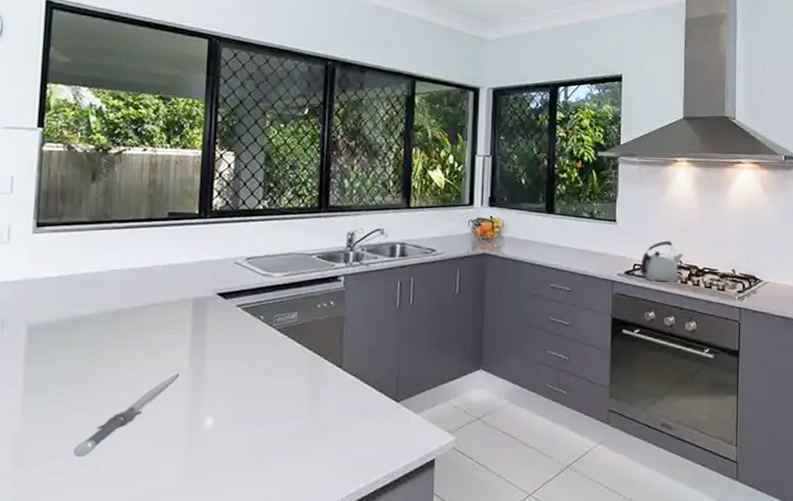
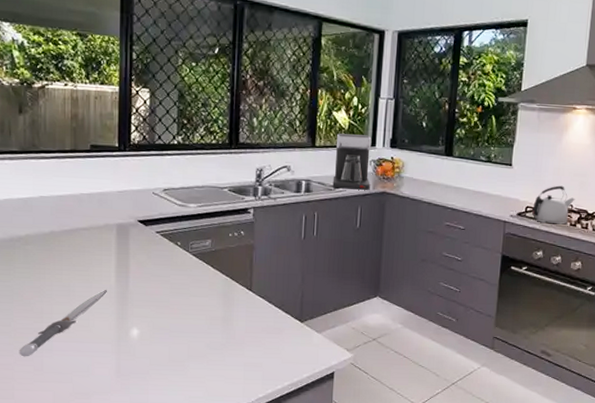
coffee maker: none [429,193,469,252] -> present [332,133,372,190]

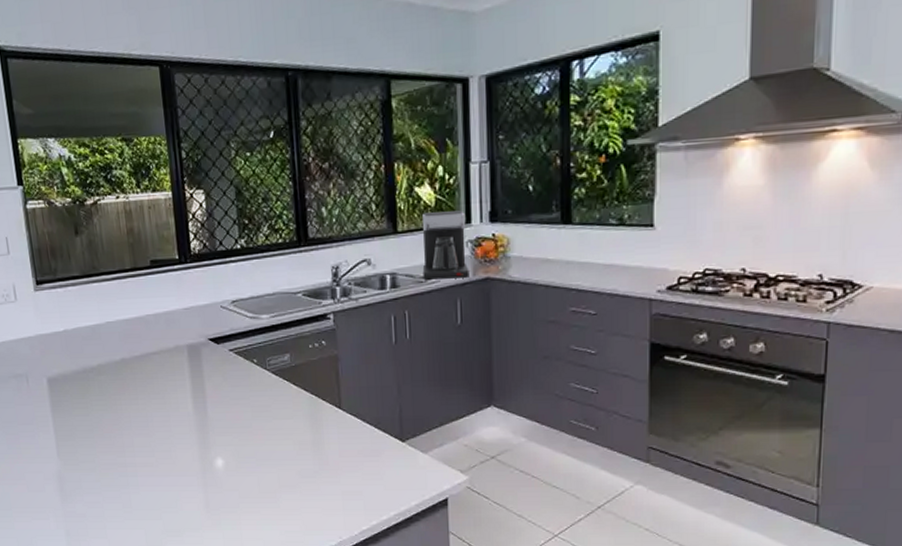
combat knife: present [19,290,107,357] -> none [106,418,186,494]
kettle: present [532,185,575,225] -> none [687,244,749,297]

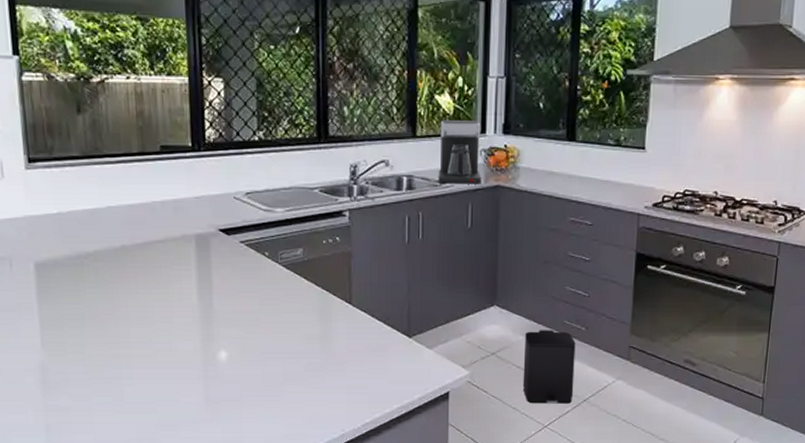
pedal bin: none [527,430,586,511] -> present [522,330,576,404]

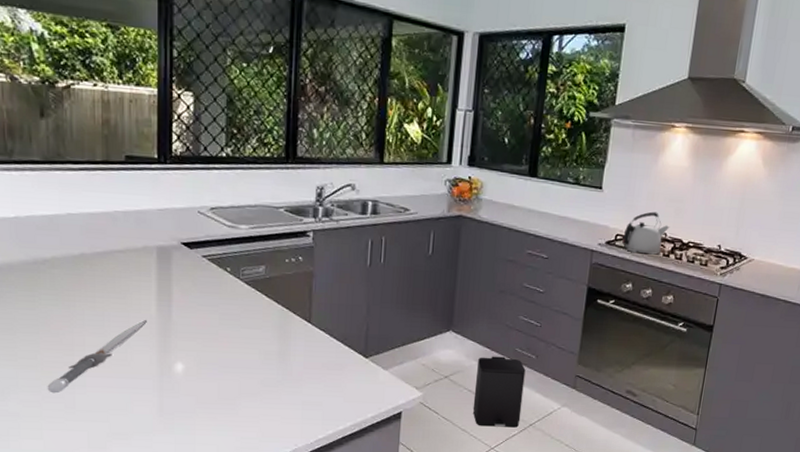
combat knife: none [95,309,189,387] -> present [47,320,147,394]
coffee maker: present [438,120,482,184] -> none [402,149,448,213]
kettle: none [670,169,720,215] -> present [622,211,670,255]

